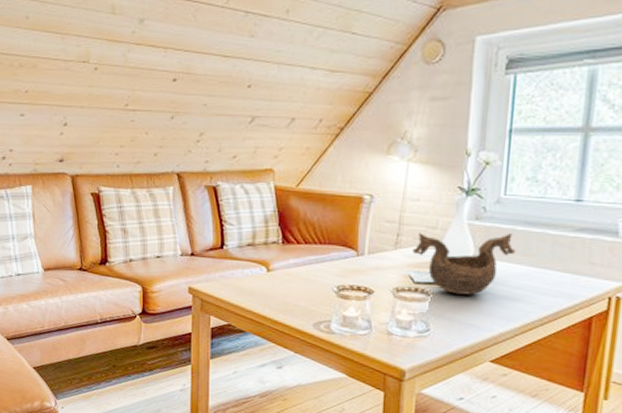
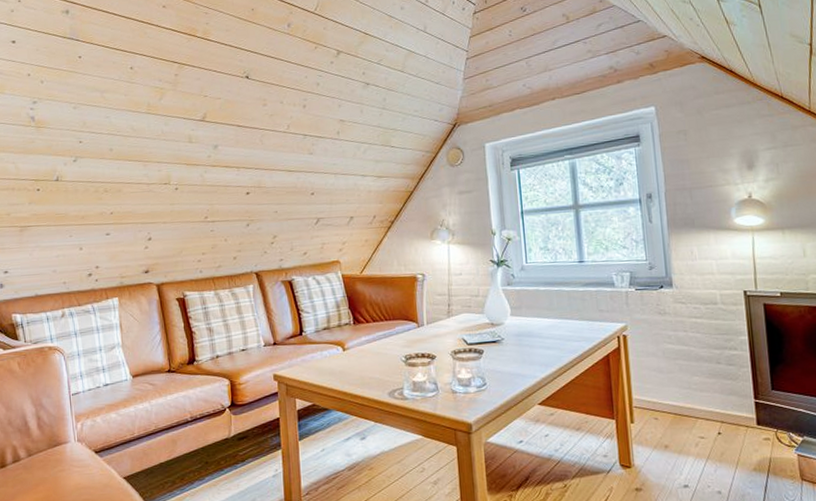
decorative bowl: present [412,233,516,295] -> none [462,294,543,350]

